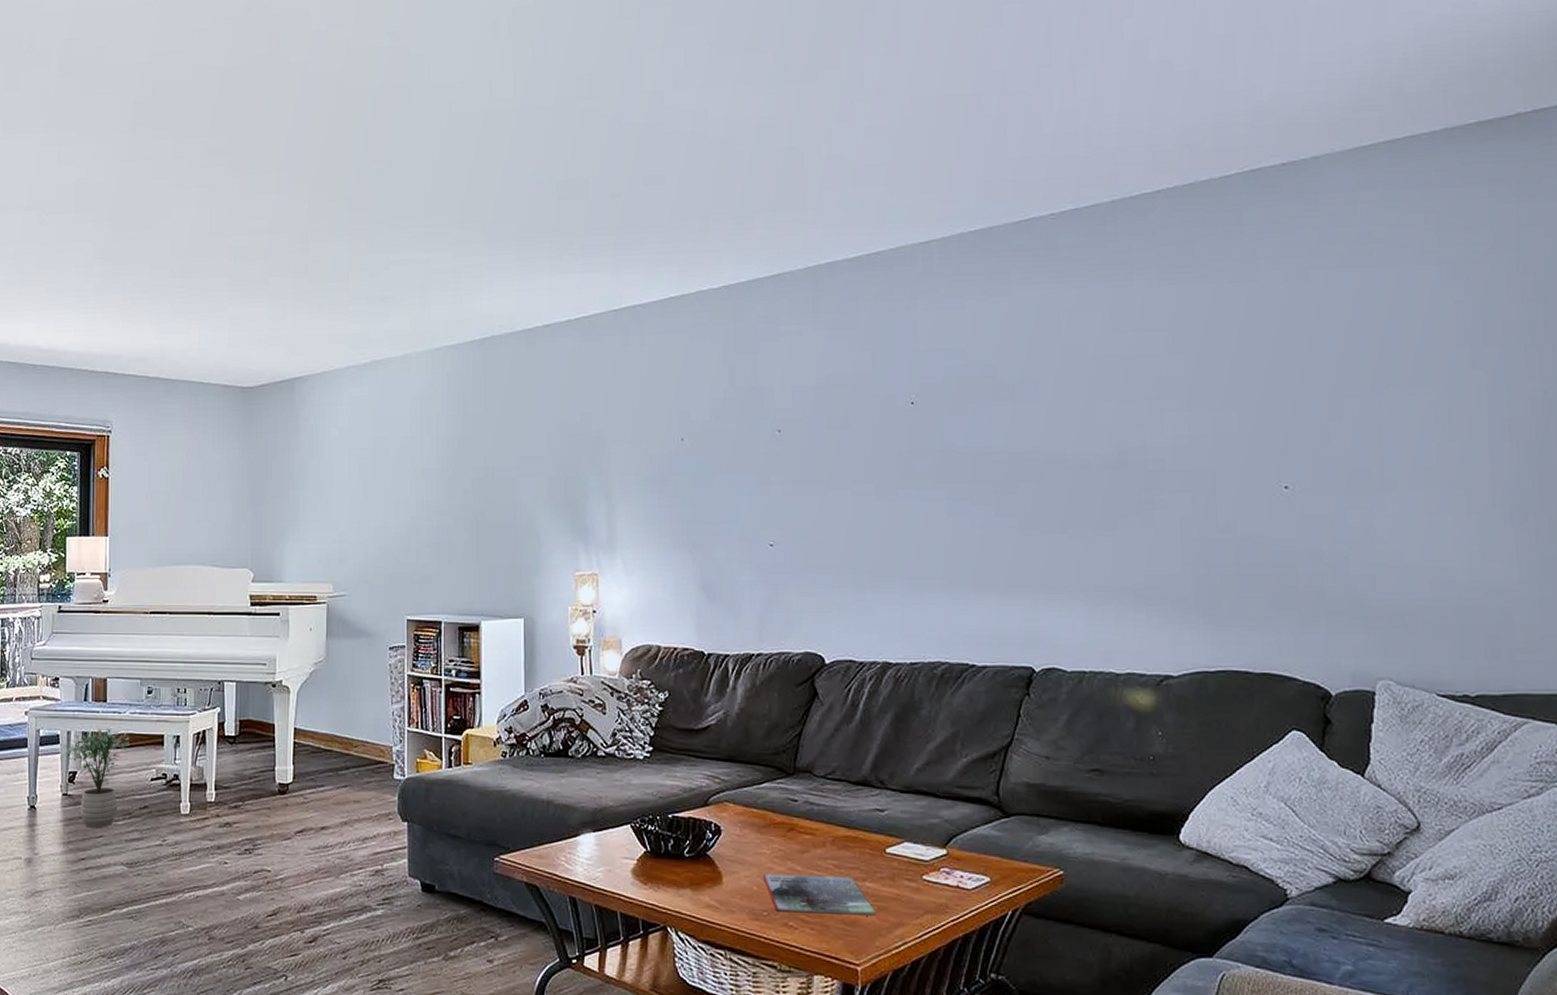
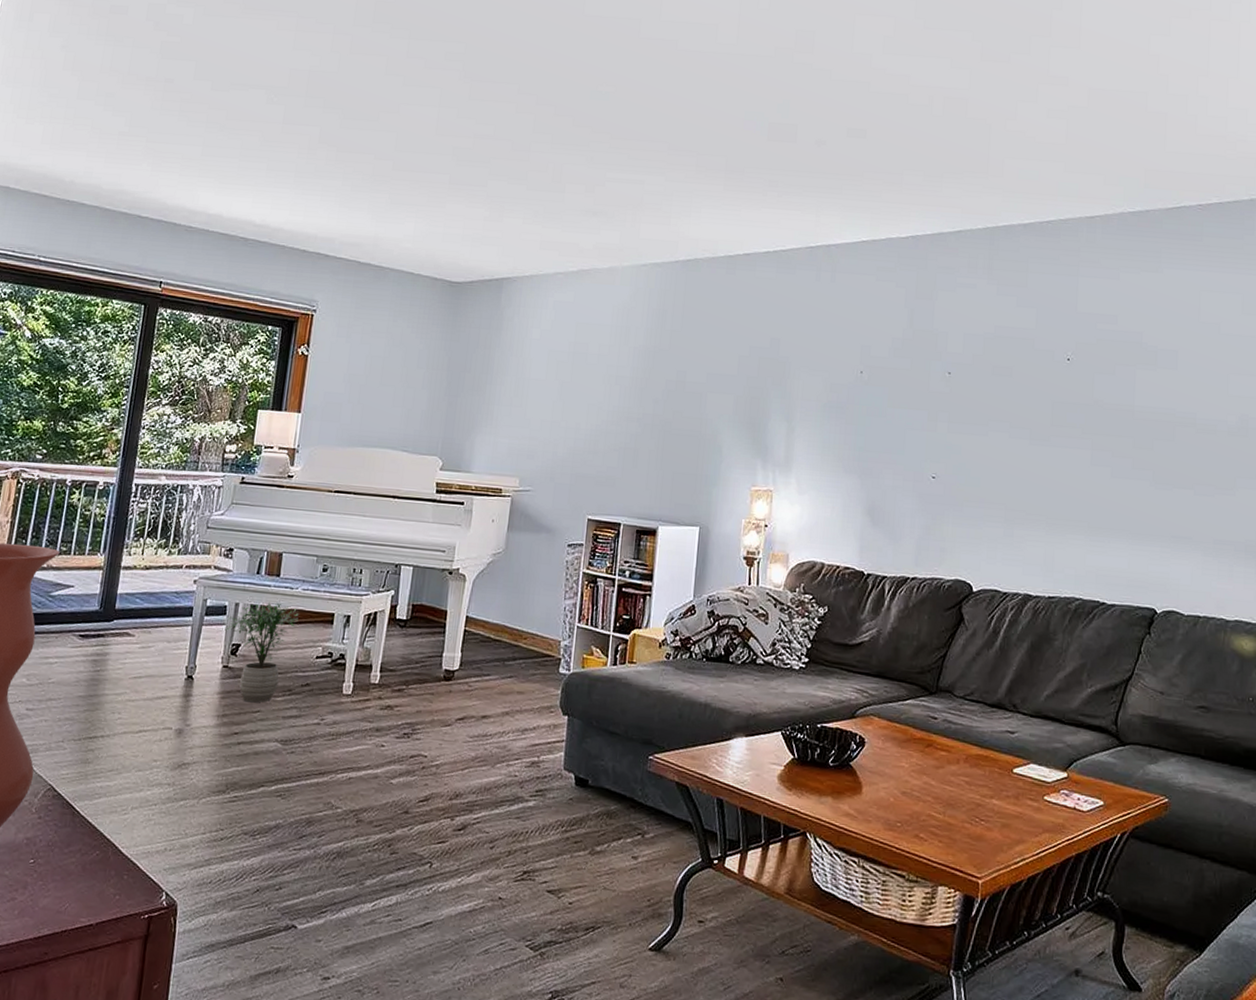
magazine: present [762,874,875,916] -> none [899,786,999,832]

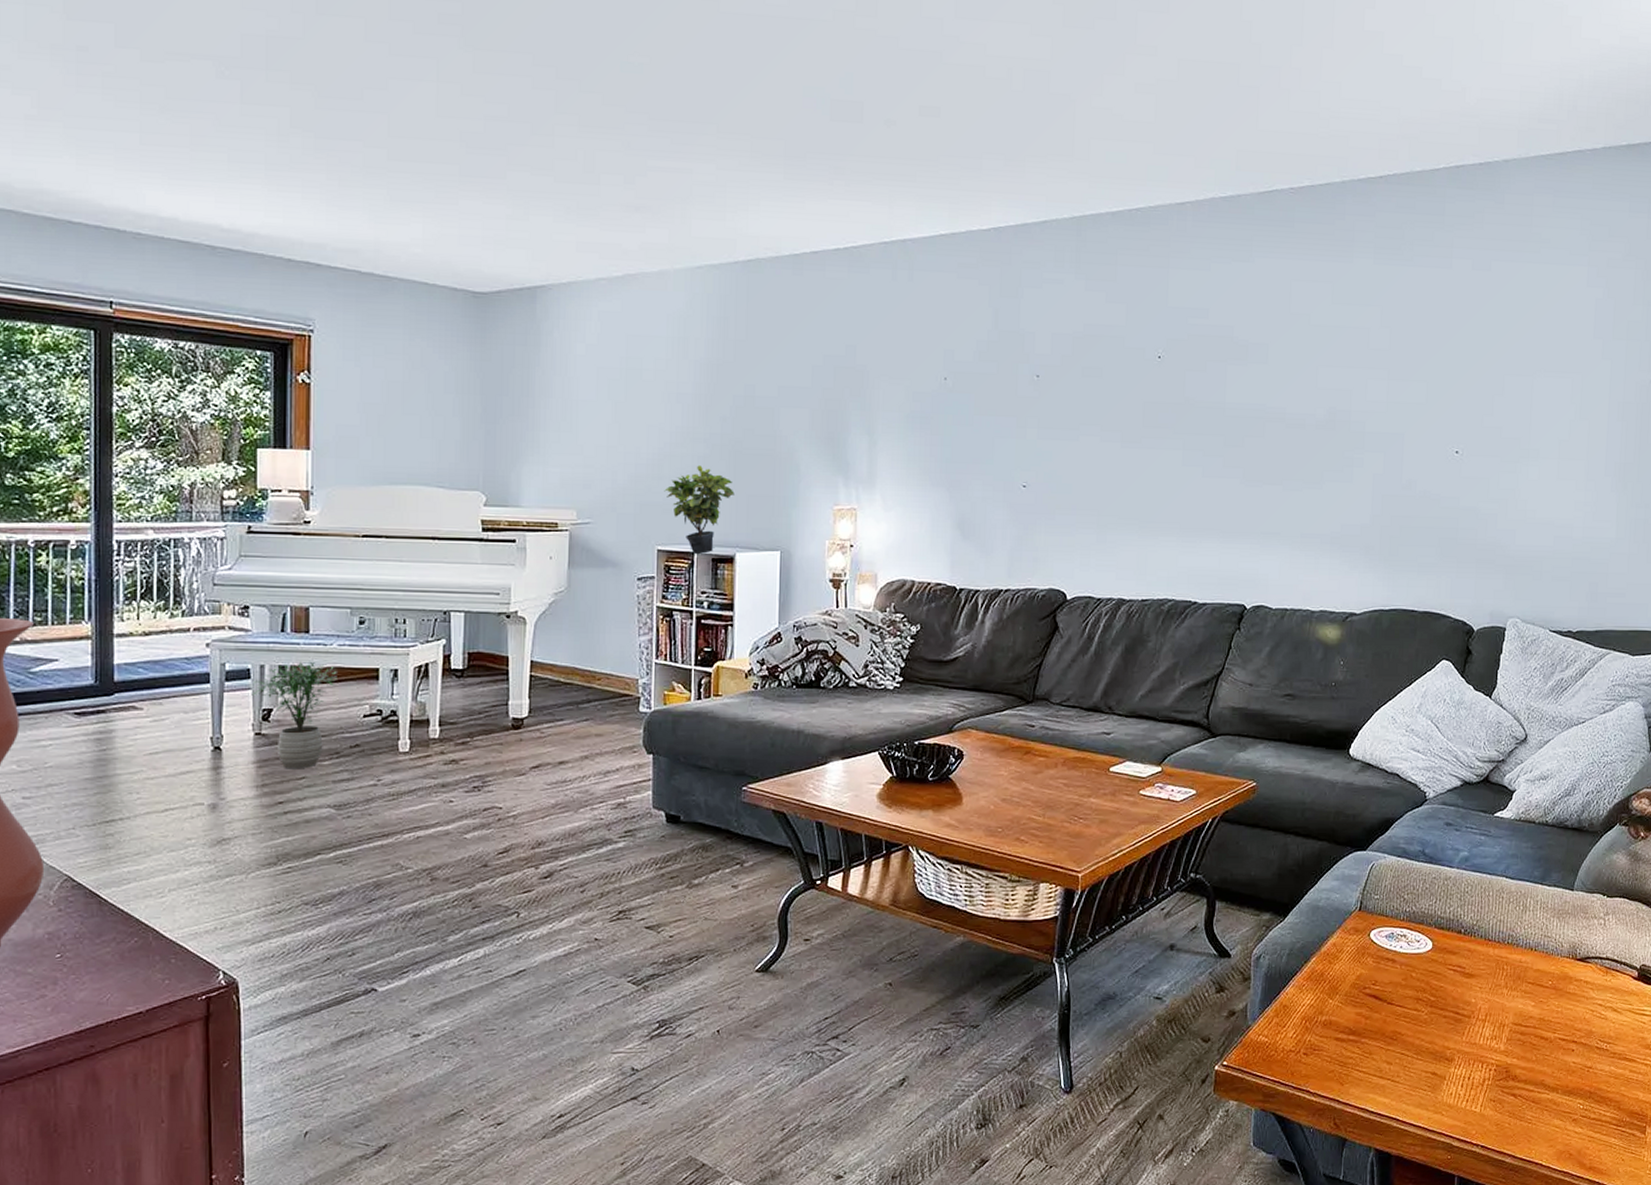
potted plant: none [598,442,661,526] -> present [664,465,735,555]

